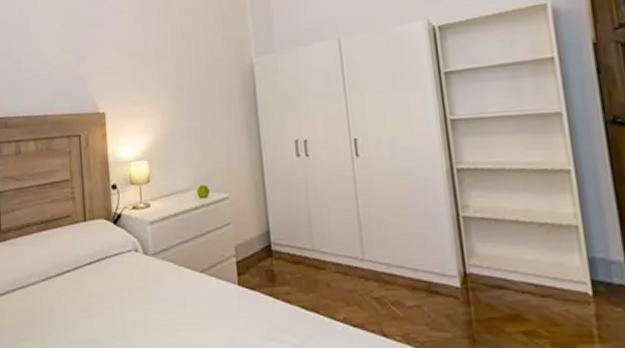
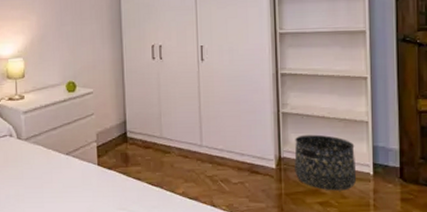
basket: none [482,243,571,317] -> present [294,134,357,191]

